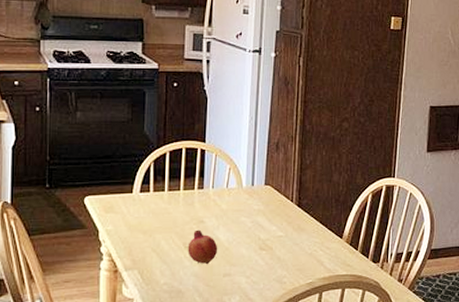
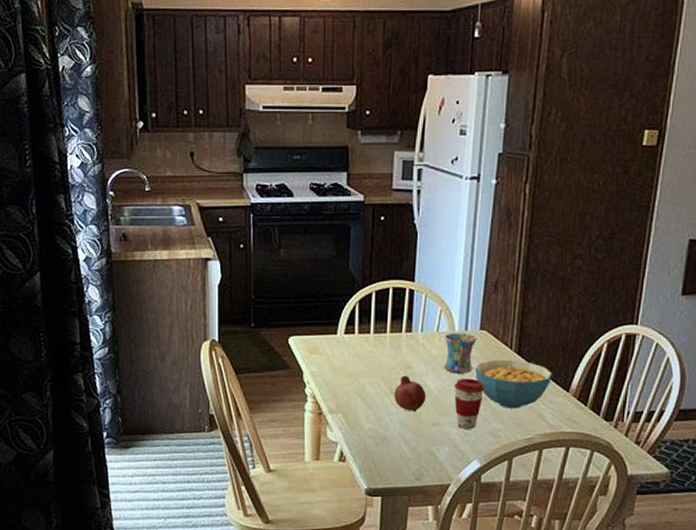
mug: none [233,188,262,226] -> present [444,333,477,374]
coffee cup: none [243,229,271,278] -> present [454,378,485,429]
cereal bowl: none [261,211,328,256] -> present [474,359,552,409]

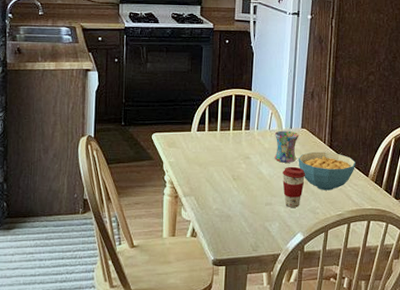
fruit: present [394,375,427,411] -> none [236,164,261,194]

